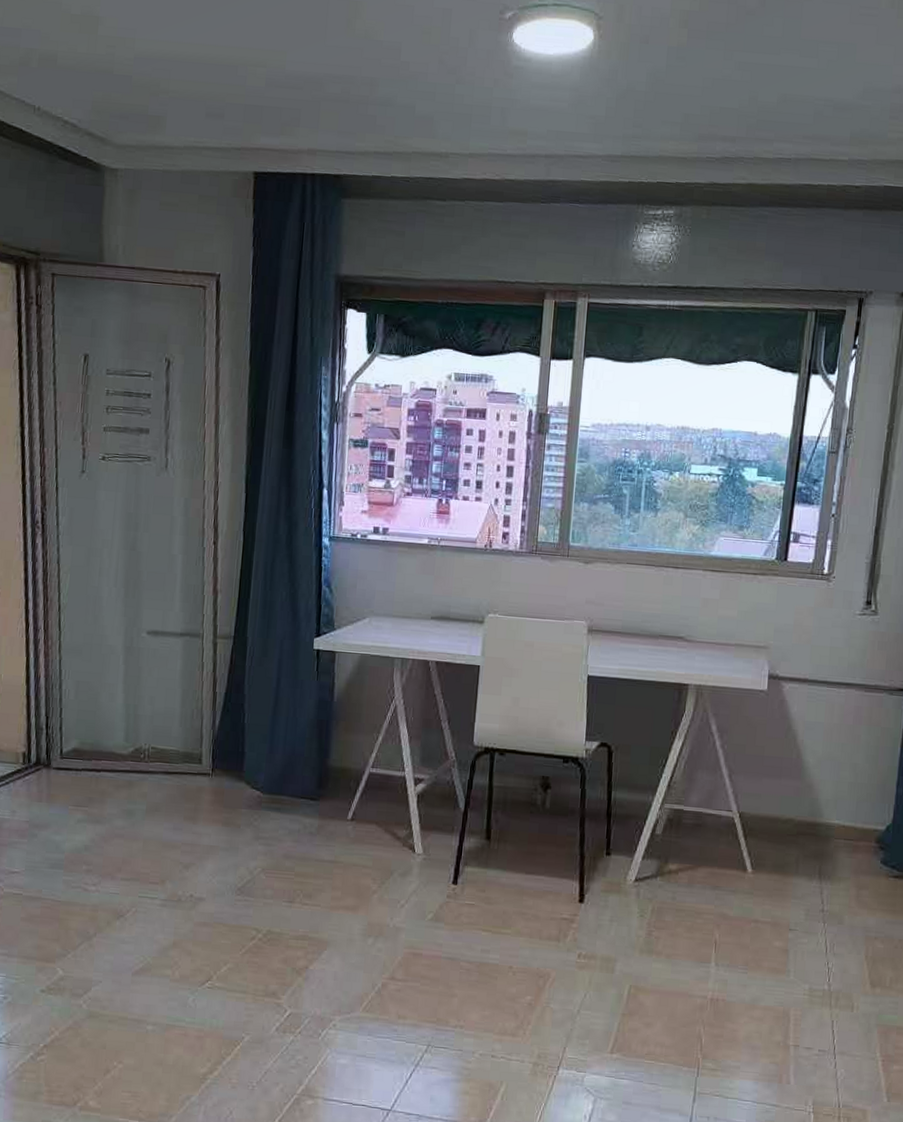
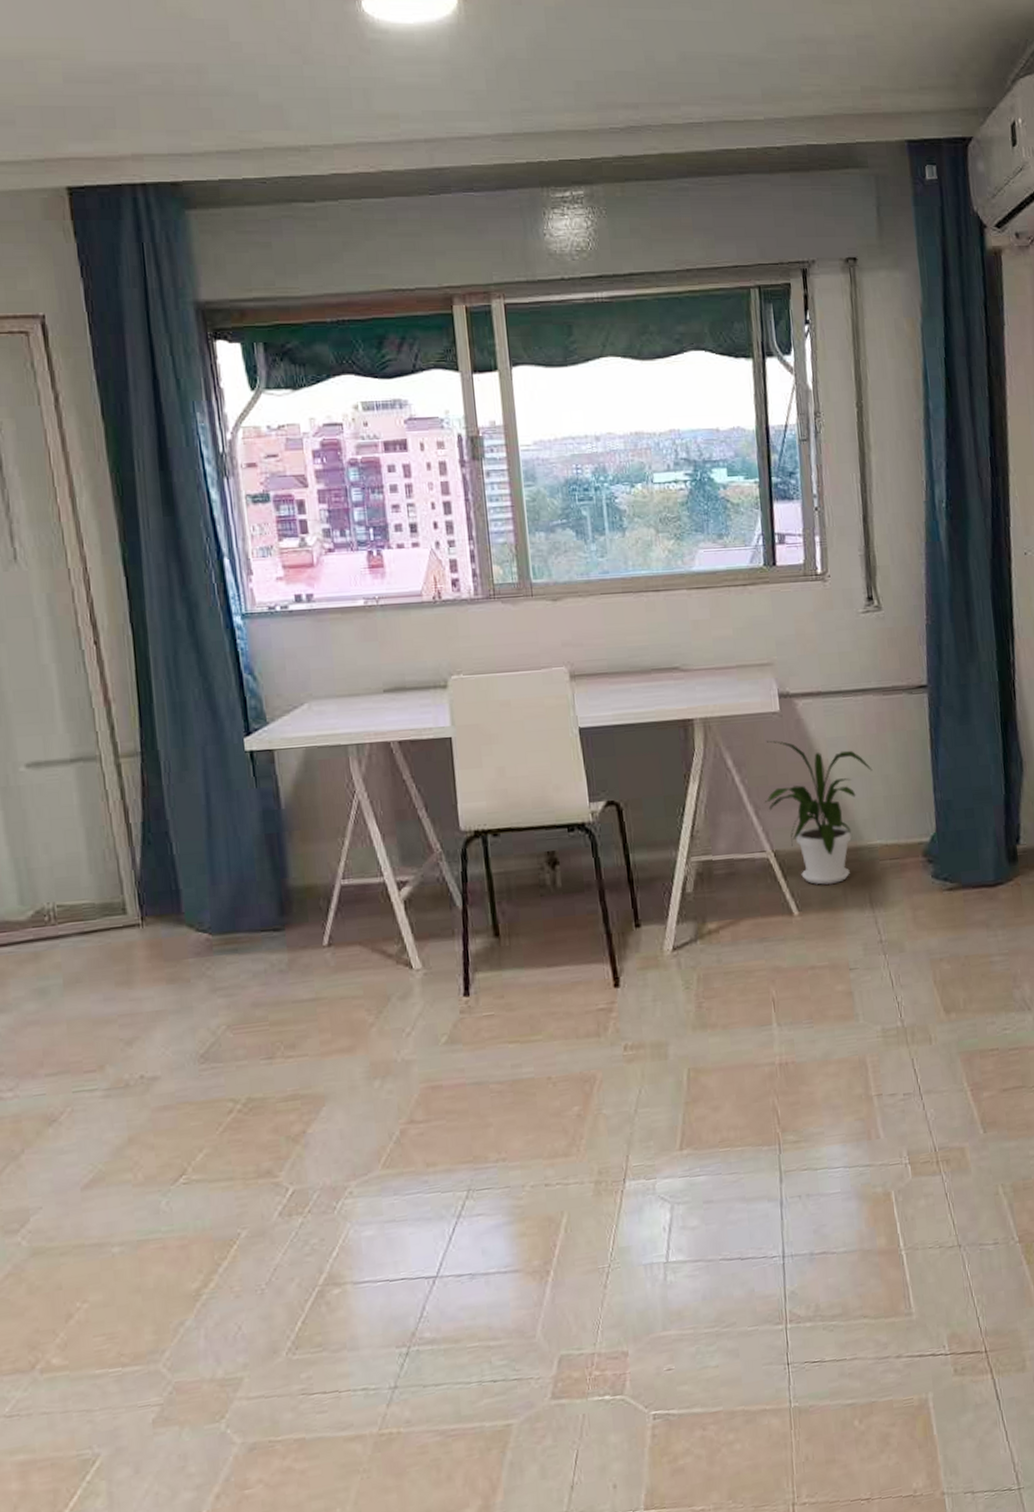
house plant: none [739,714,843,851] -> present [765,740,873,885]

